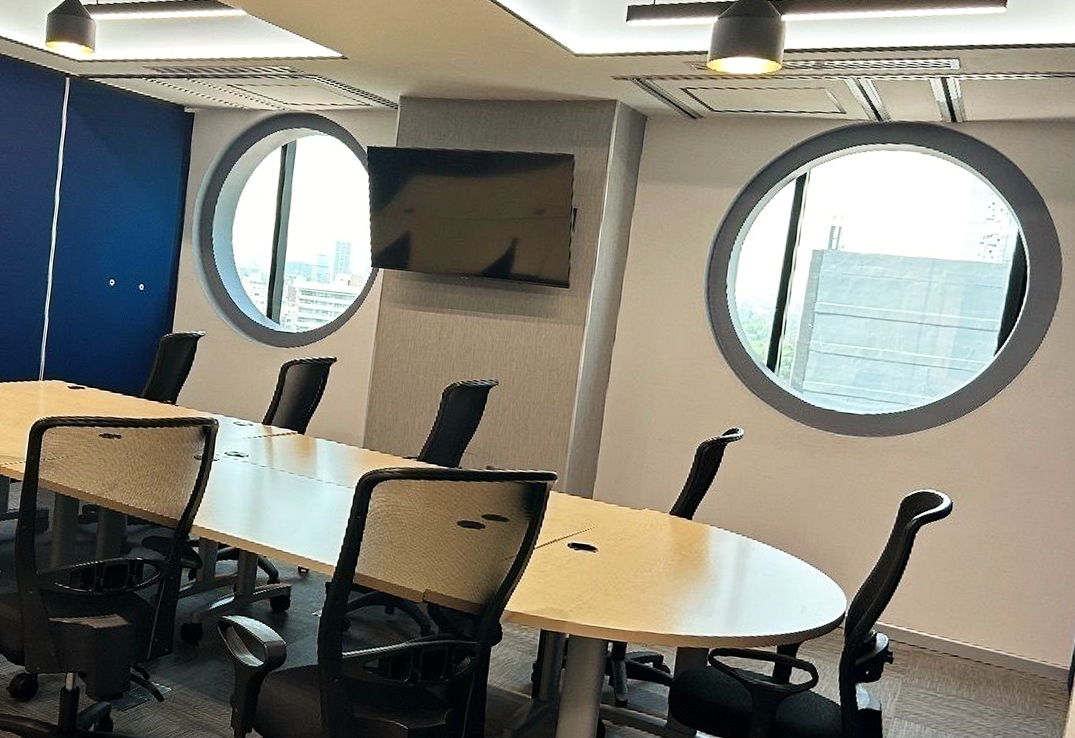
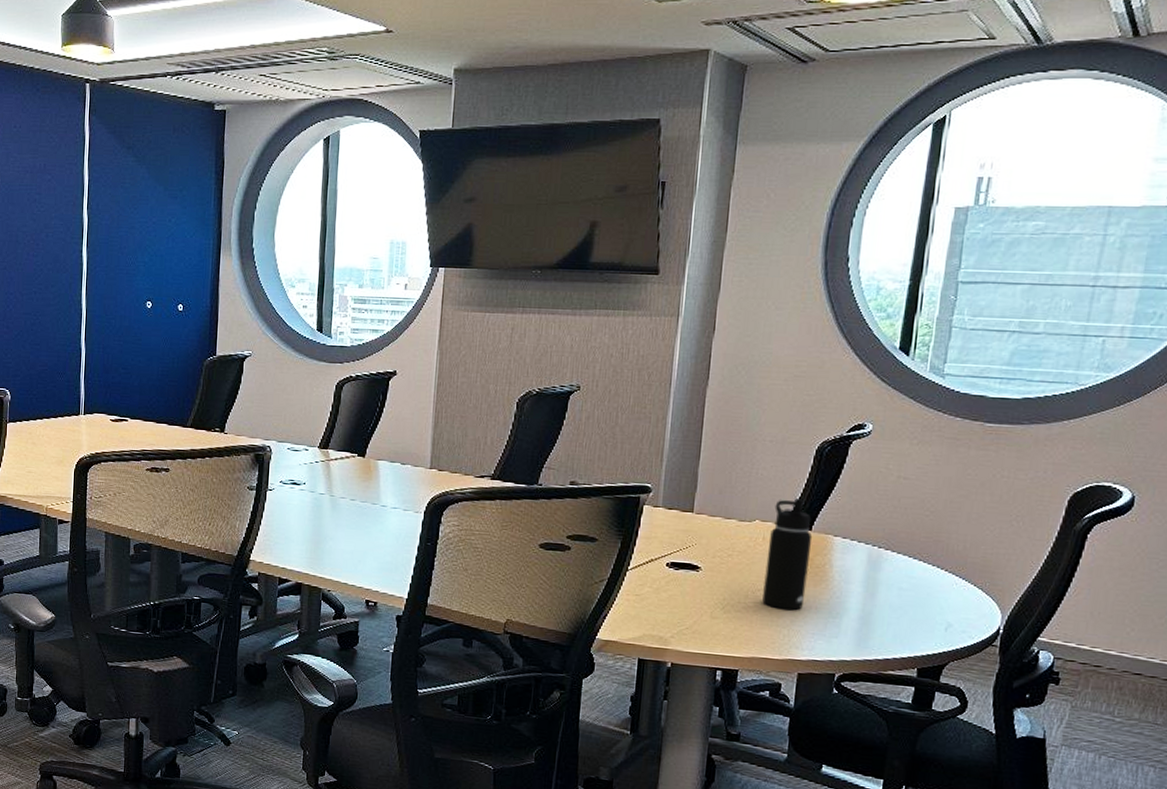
water bottle: none [649,491,693,590] -> present [762,498,813,610]

